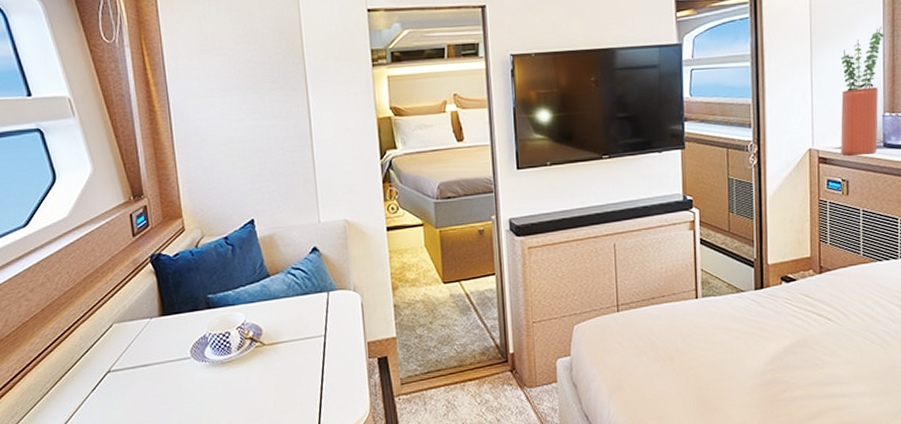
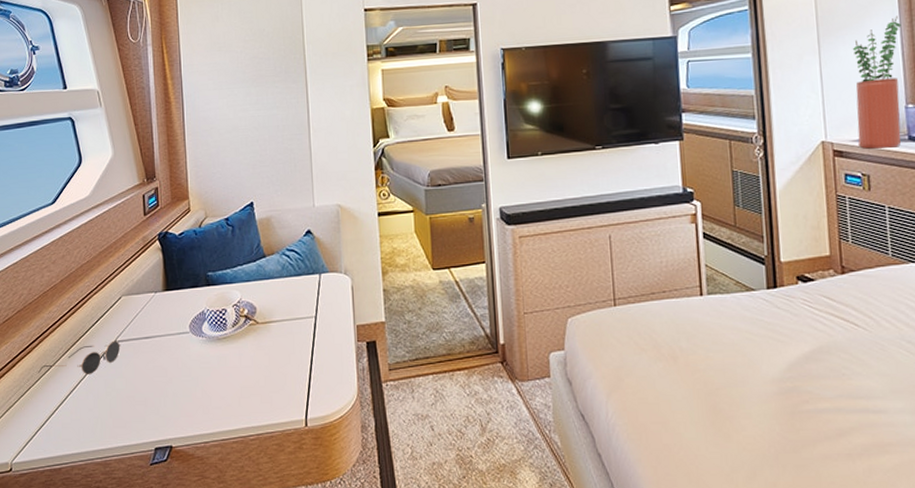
sunglasses: none [23,370,116,409] -> present [38,340,120,374]

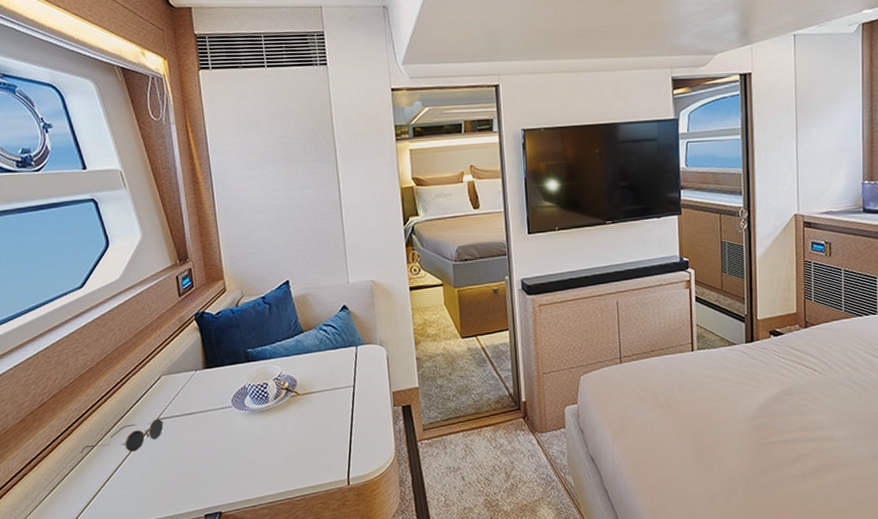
vase: present [852,15,902,149] -> none [823,101,863,220]

